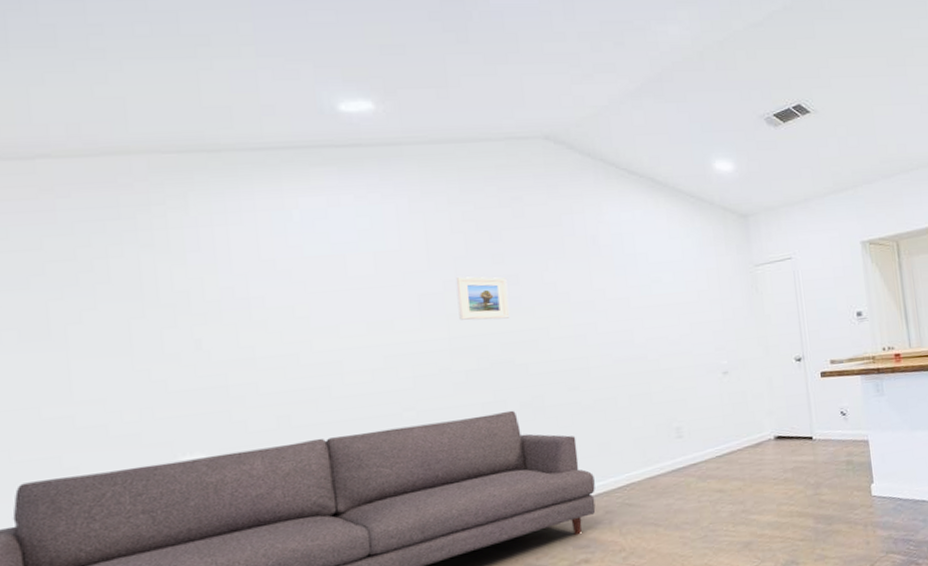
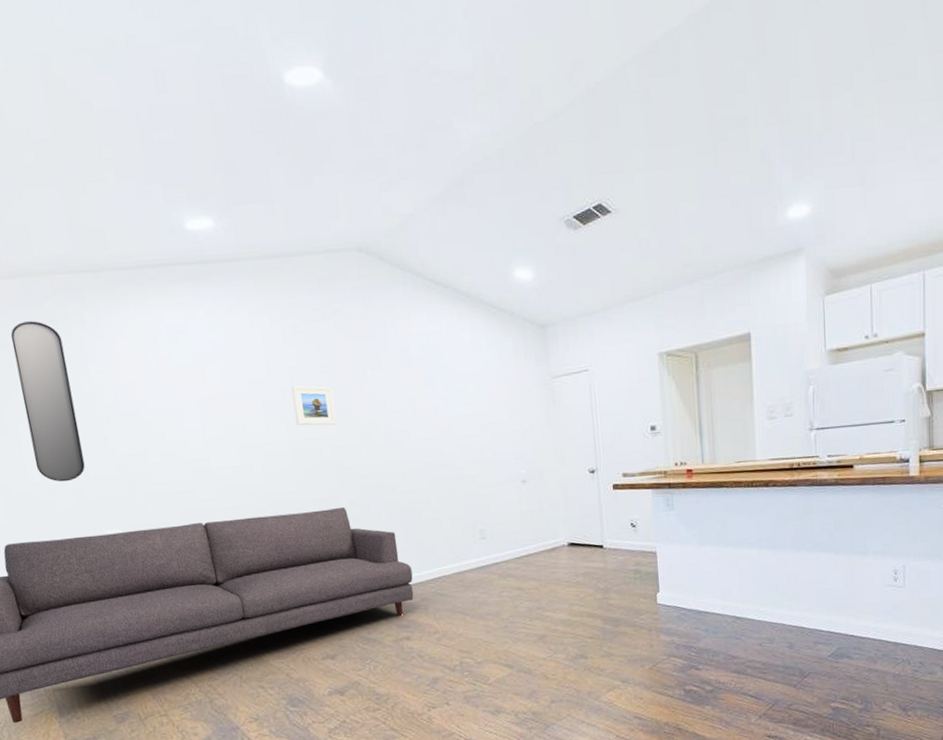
home mirror: none [78,205,163,398] -> present [10,321,86,482]

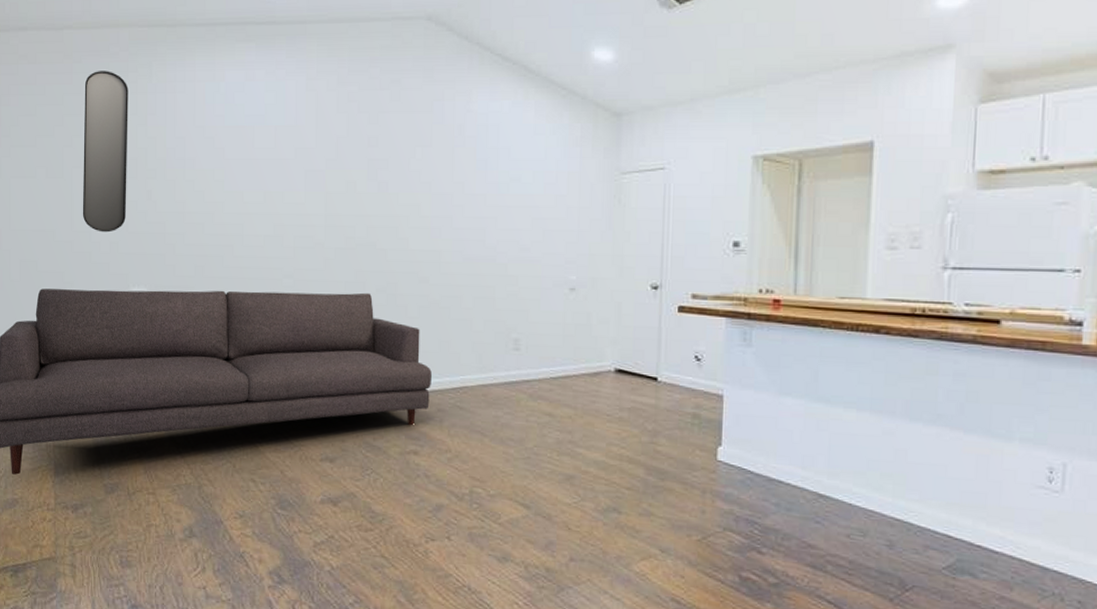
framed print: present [291,385,337,426] -> none [335,156,378,202]

